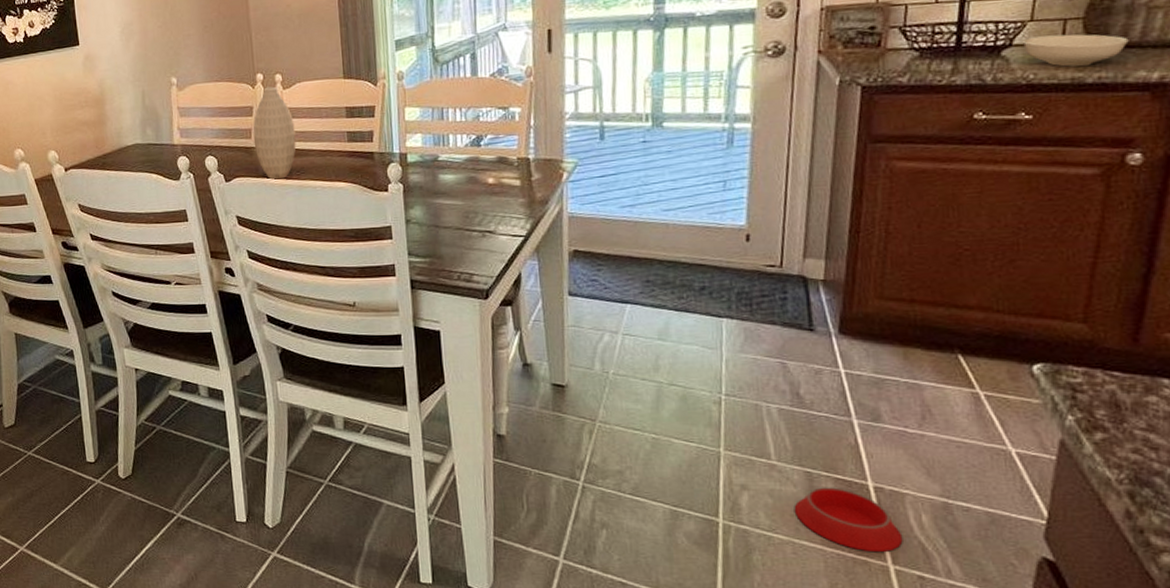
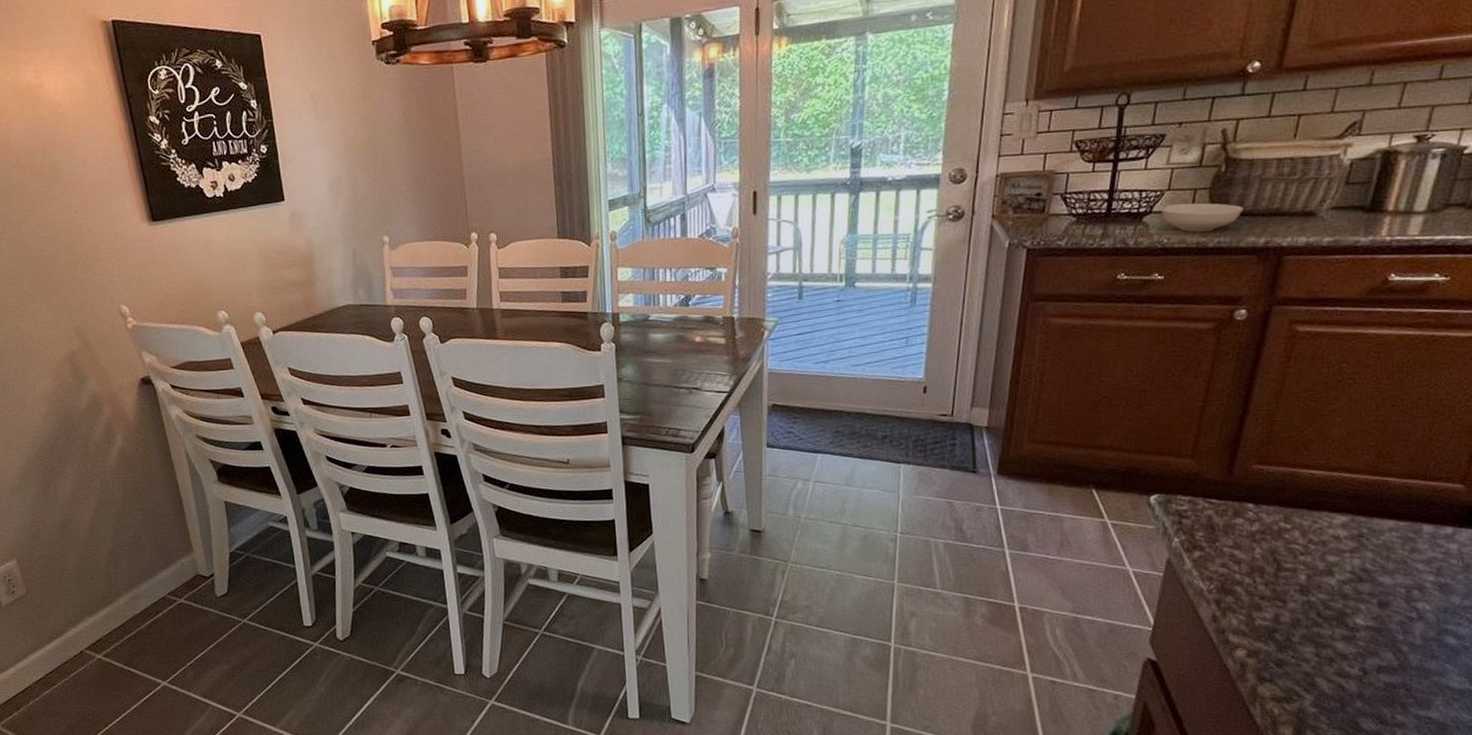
vase: present [252,86,296,180] -> none [467,246,511,341]
pet bowl: present [794,487,903,552] -> none [953,609,1040,663]

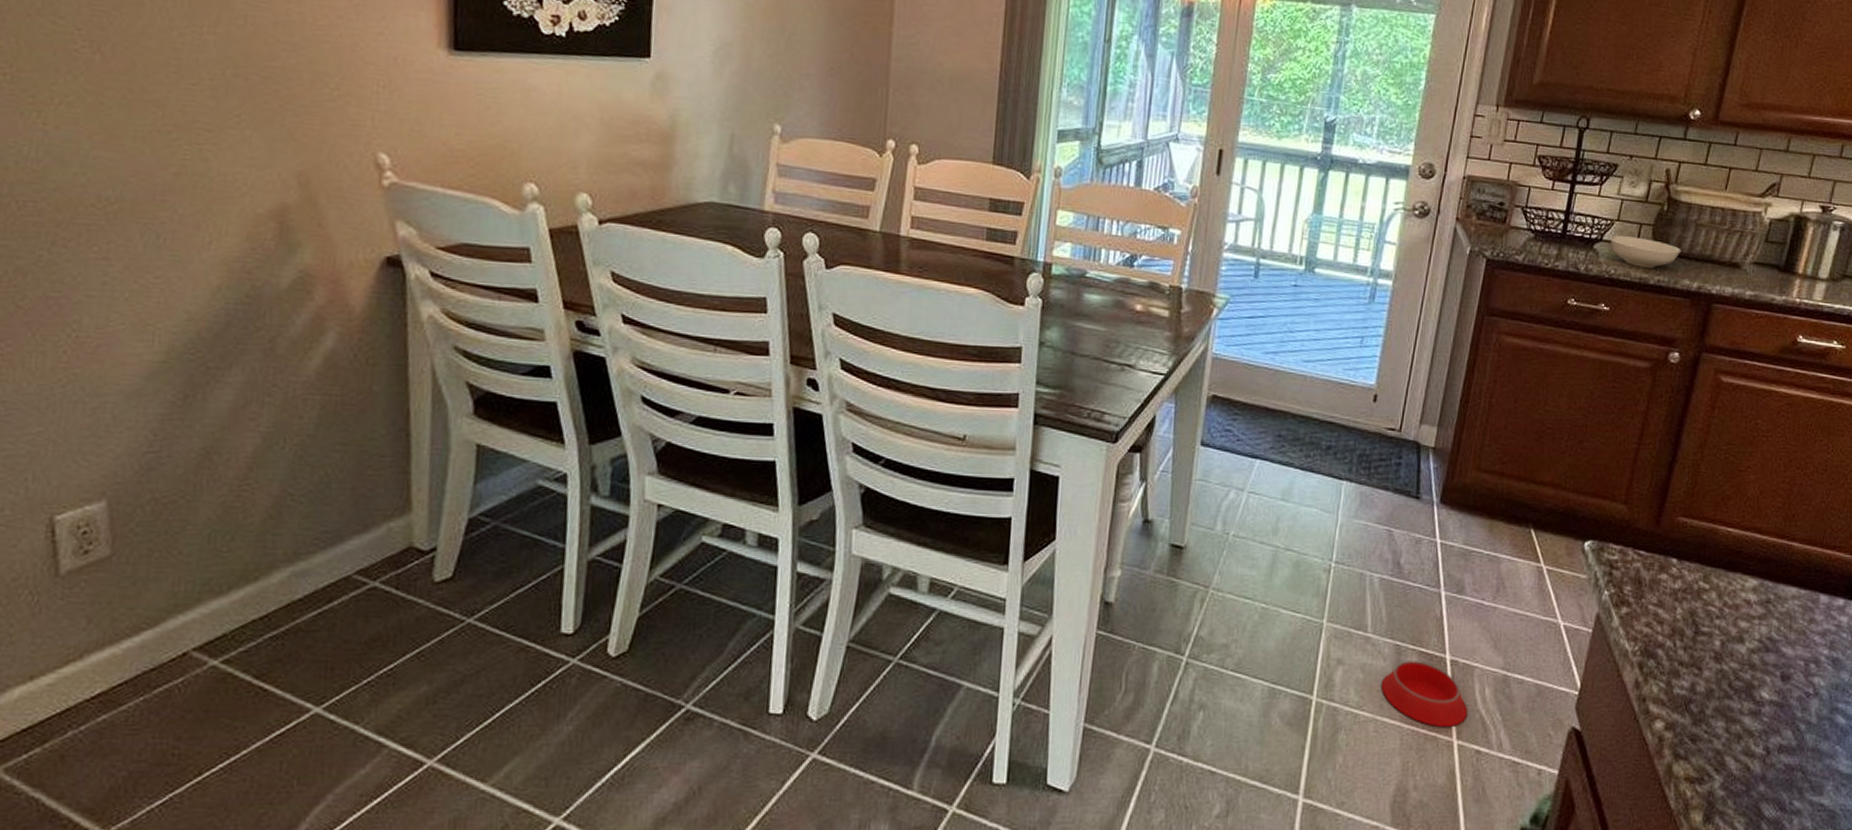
pet bowl: none [953,609,1040,663] -> present [1381,661,1468,727]

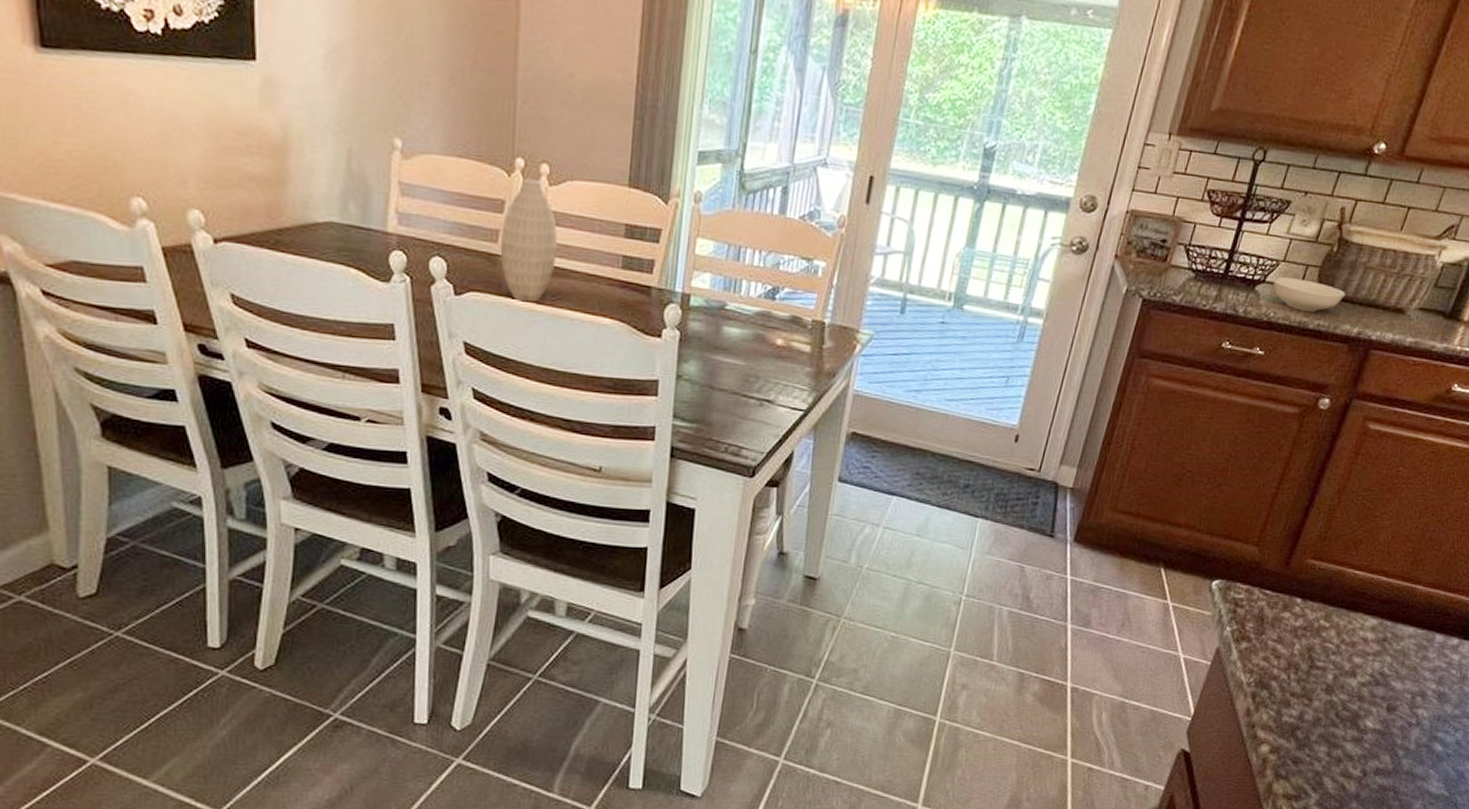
vase: none [870,158,925,275] -> present [500,178,558,303]
pet bowl: present [1381,661,1468,727] -> none [1002,687,1084,746]

